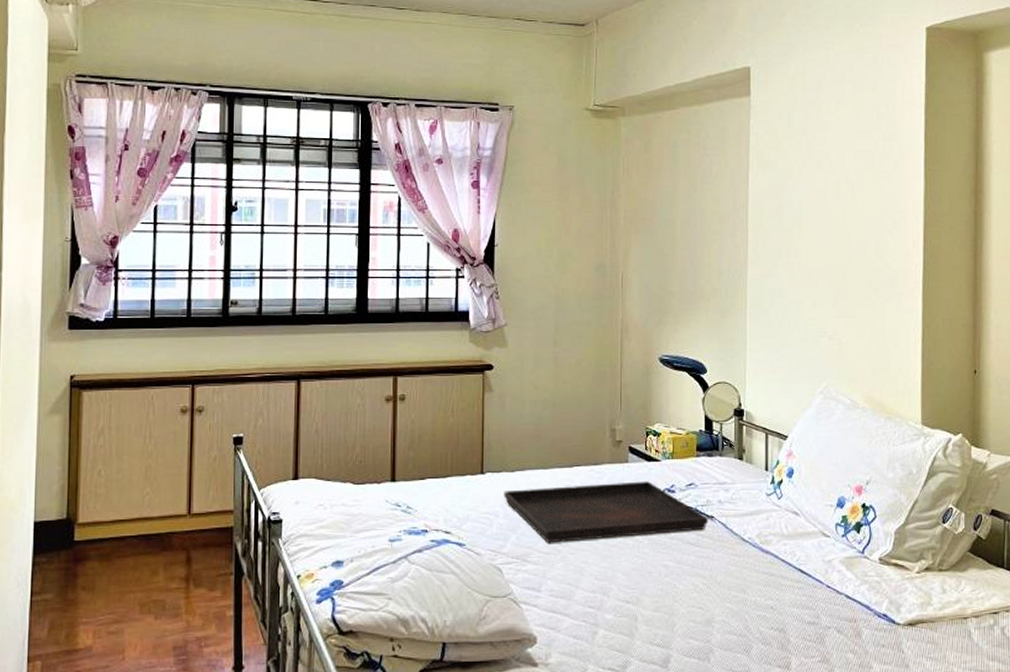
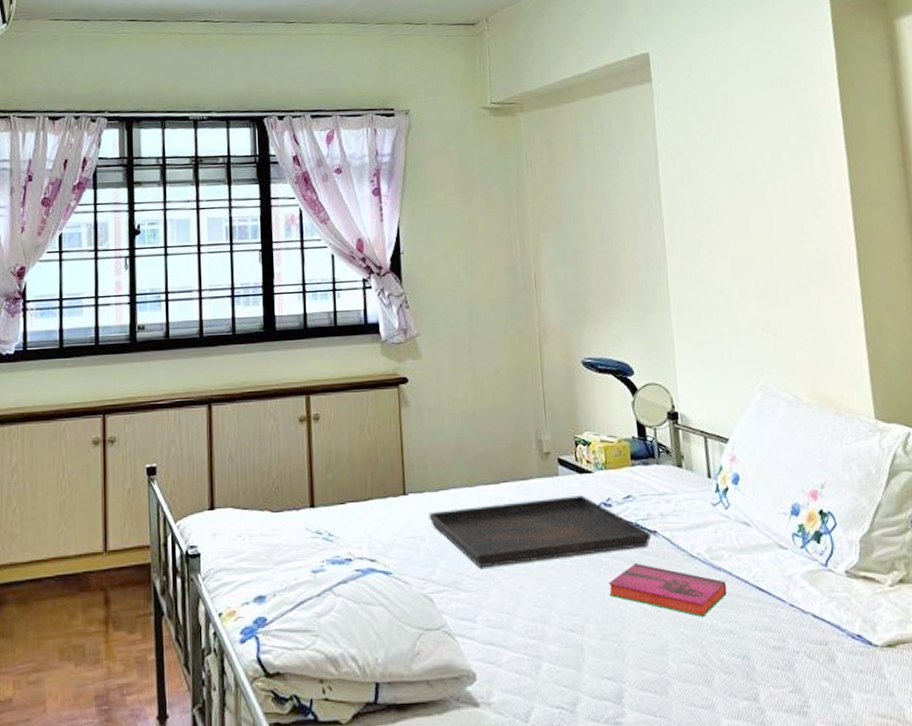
hardback book: none [665,544,772,594] -> present [608,562,727,617]

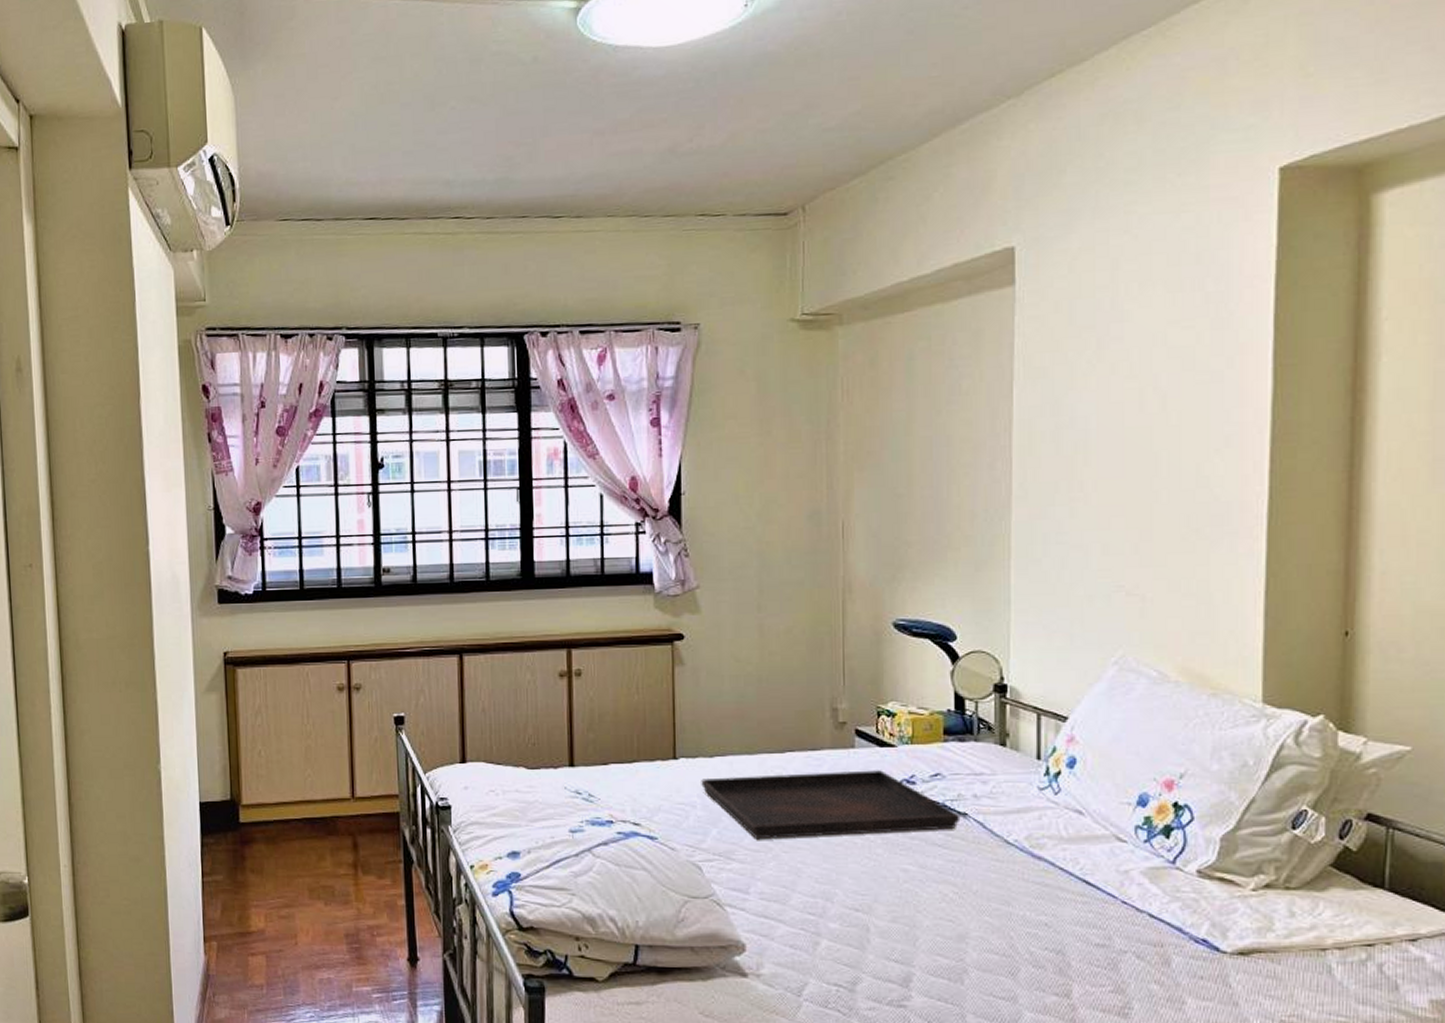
hardback book: present [608,562,727,617] -> none [904,845,1046,907]

